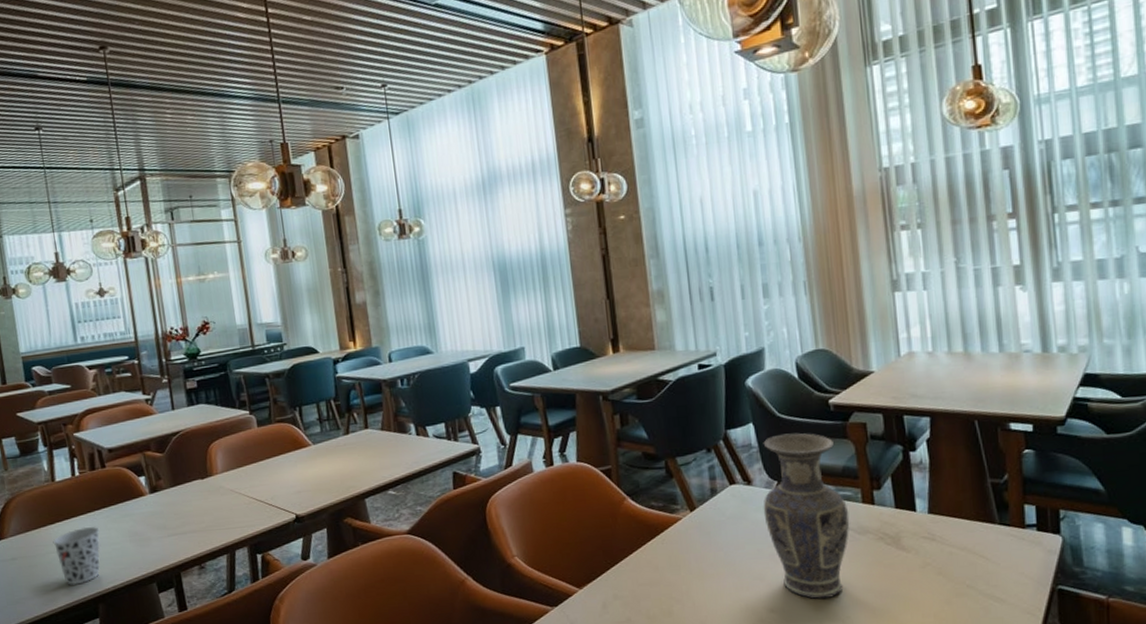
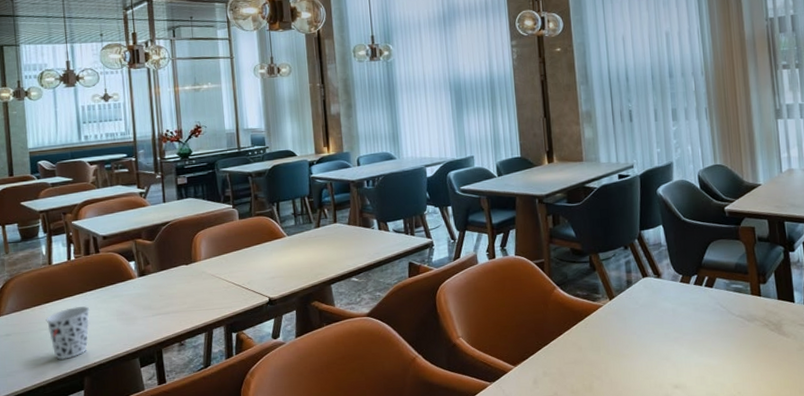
vase: present [763,433,850,600] -> none [670,234,741,377]

